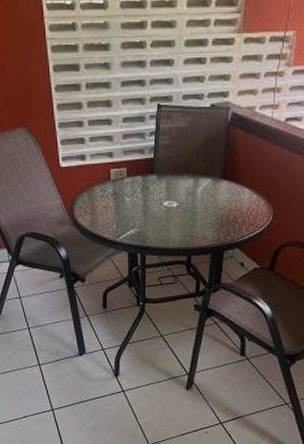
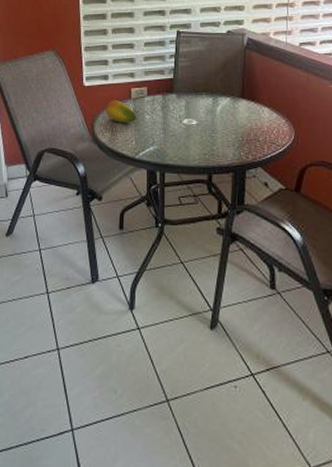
fruit: none [84,182,117,207] -> present [105,100,137,124]

